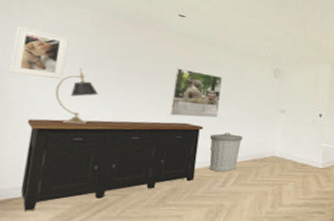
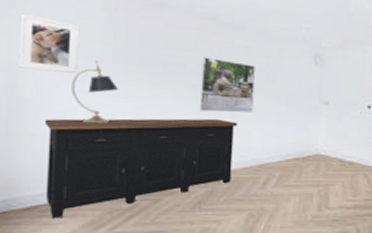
trash can: present [209,132,243,172] -> none [245,129,282,172]

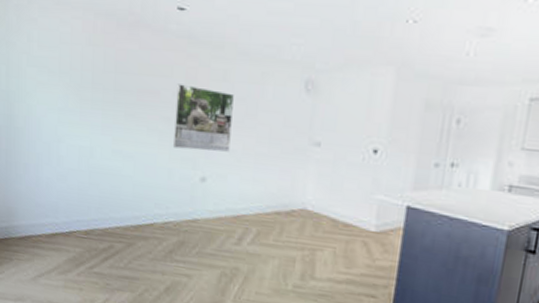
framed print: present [19,13,80,74] -> none [14,40,63,104]
sideboard: present [44,118,238,219] -> none [35,149,213,251]
lamp: present [71,60,119,124] -> none [56,88,97,157]

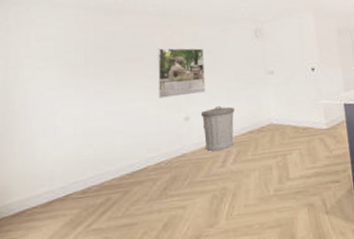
trash can: none [220,172,262,226] -> present [200,106,235,151]

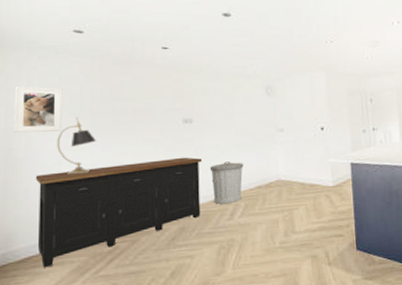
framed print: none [12,38,58,85] -> present [14,85,63,133]
sideboard: none [31,103,194,222] -> present [35,157,203,268]
lamp: none [52,67,91,125] -> present [57,117,97,175]
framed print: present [158,48,206,98] -> none [166,102,215,152]

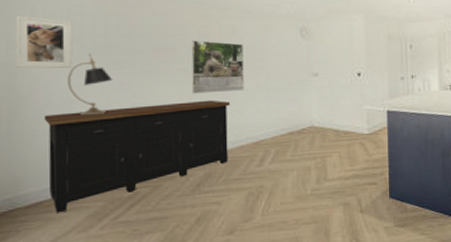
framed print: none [166,102,215,152] -> present [191,40,244,94]
trash can: present [209,161,243,204] -> none [238,106,275,150]

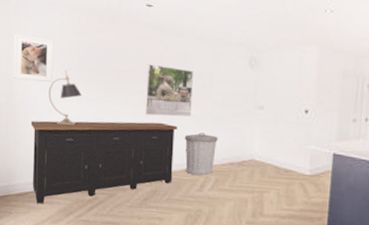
trash can: none [238,106,275,150] -> present [184,133,218,175]

